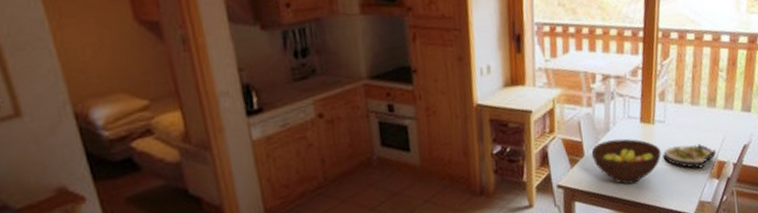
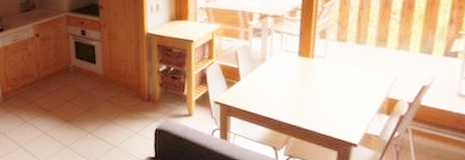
fruit bowl: present [591,138,661,185] -> none [247,69,321,108]
salad plate: present [663,143,716,168] -> none [322,79,386,103]

